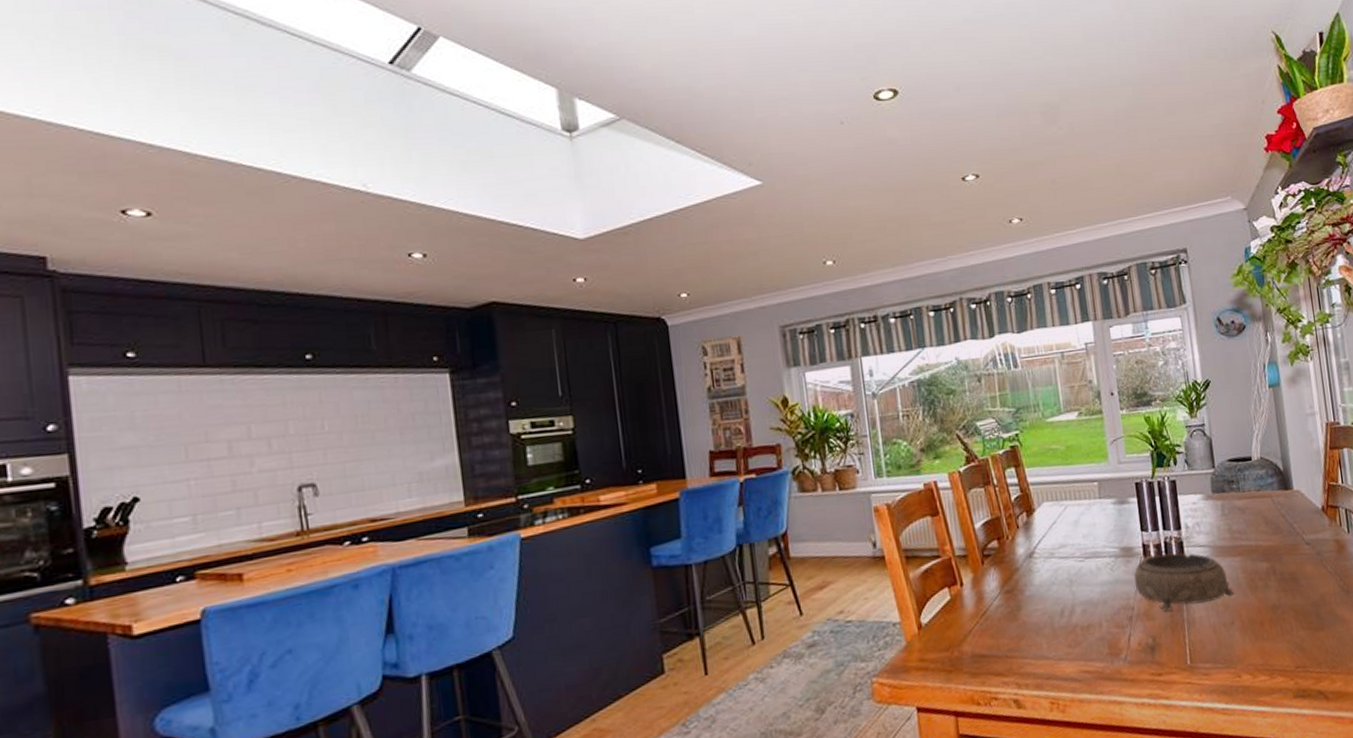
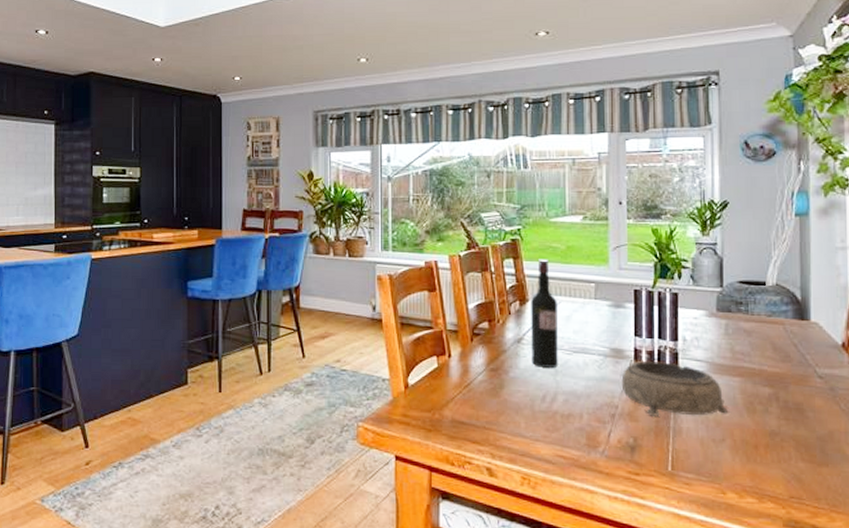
wine bottle: none [1037,463,1072,580] -> present [531,259,558,368]

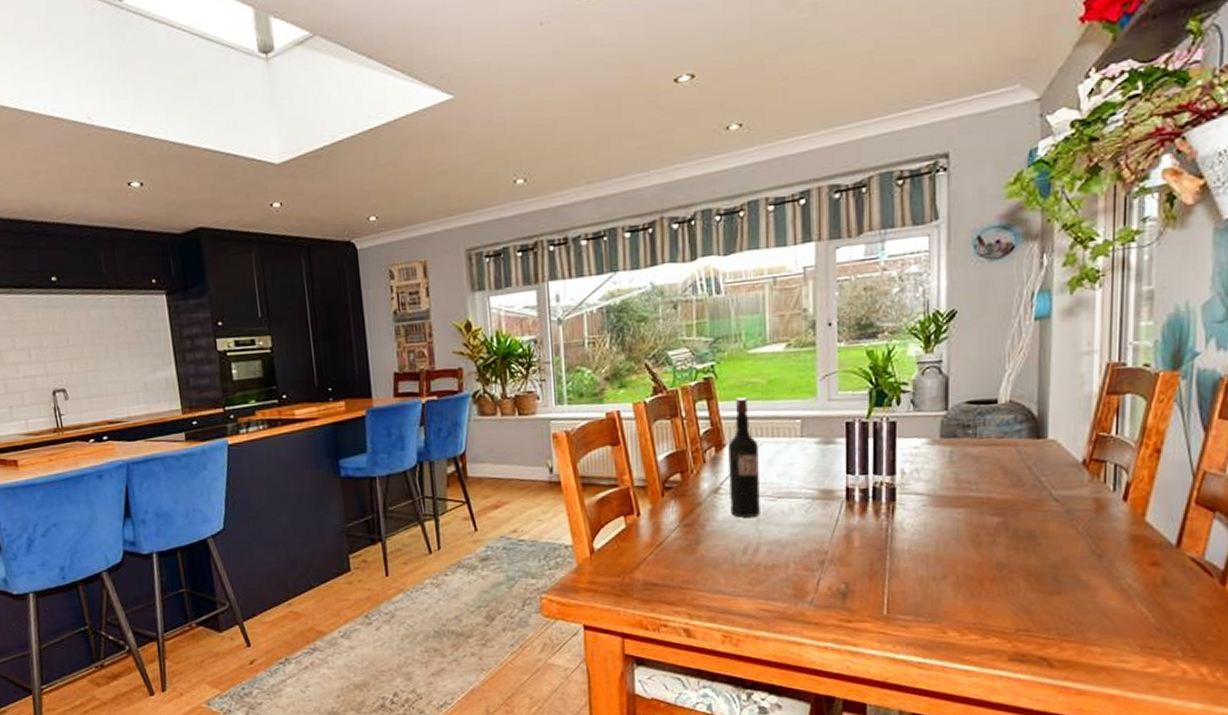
decorative bowl: present [621,361,729,416] -> none [831,499,952,559]

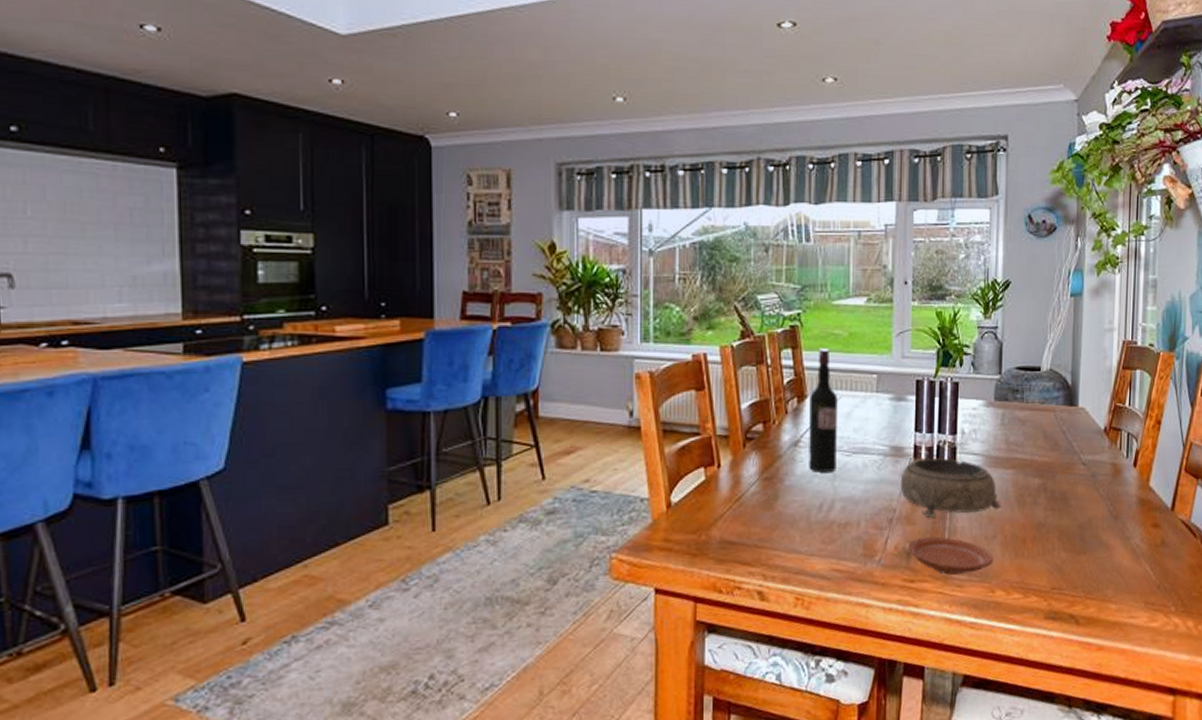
decorative bowl: none [831,499,952,559] -> present [900,458,1001,518]
plate: none [843,577,944,615] -> present [908,536,993,575]

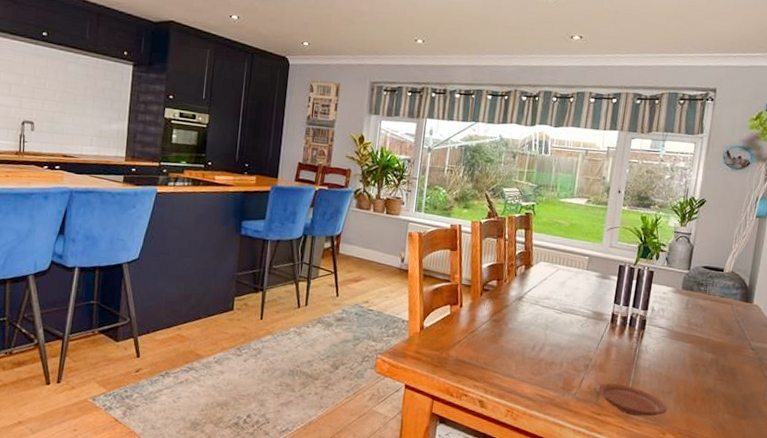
wine bottle: present [809,348,837,473] -> none [528,232,556,323]
decorative bowl: present [900,458,1001,518] -> none [597,324,679,372]

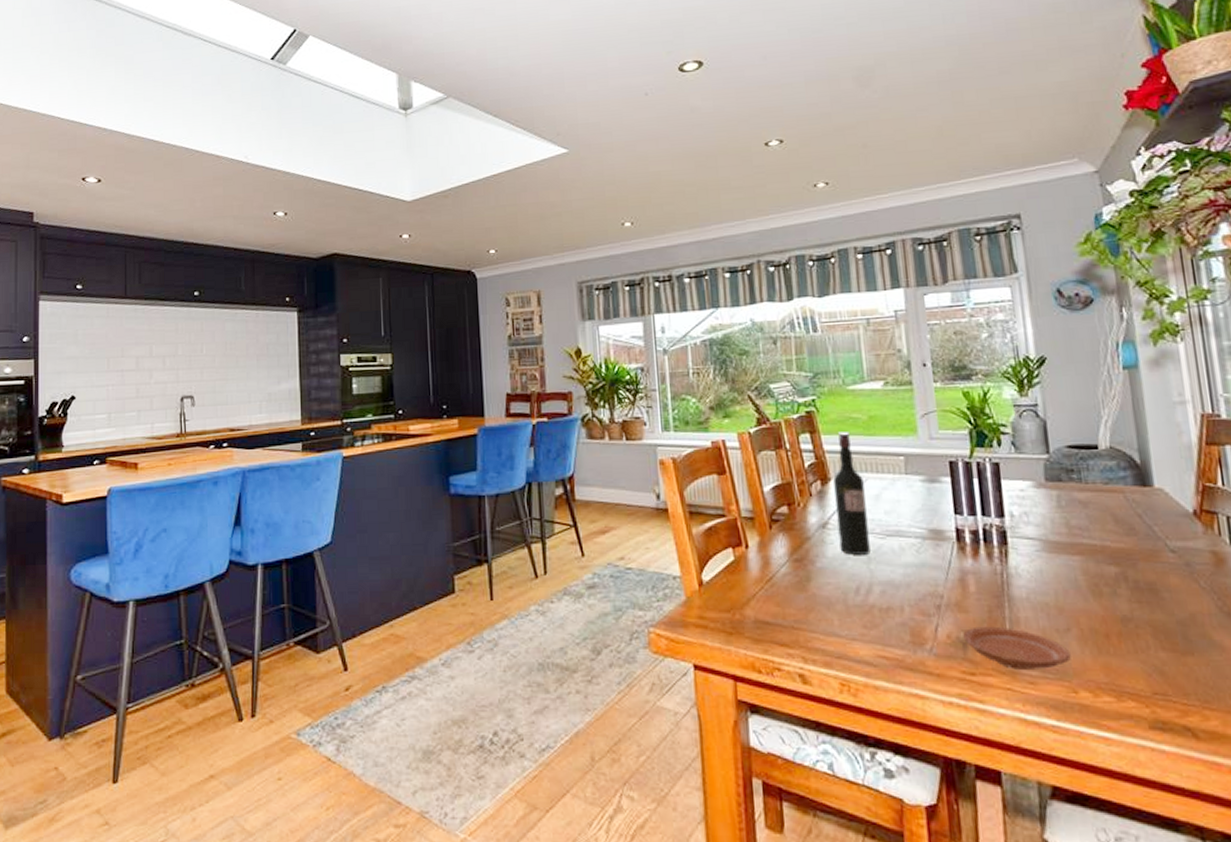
wine bottle: none [528,232,556,323] -> present [833,432,871,555]

